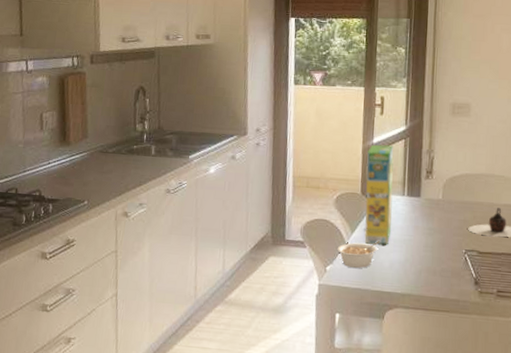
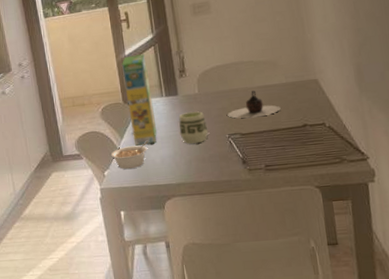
cup: none [414,218,445,254] -> present [178,111,209,144]

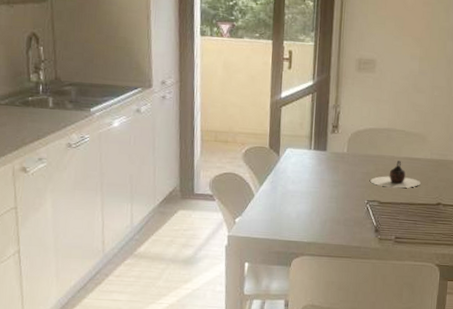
legume: present [110,141,149,170] -> none [245,193,288,220]
cereal box: present [122,54,157,146] -> none [272,99,301,197]
cup: present [178,111,209,144] -> none [320,170,349,205]

